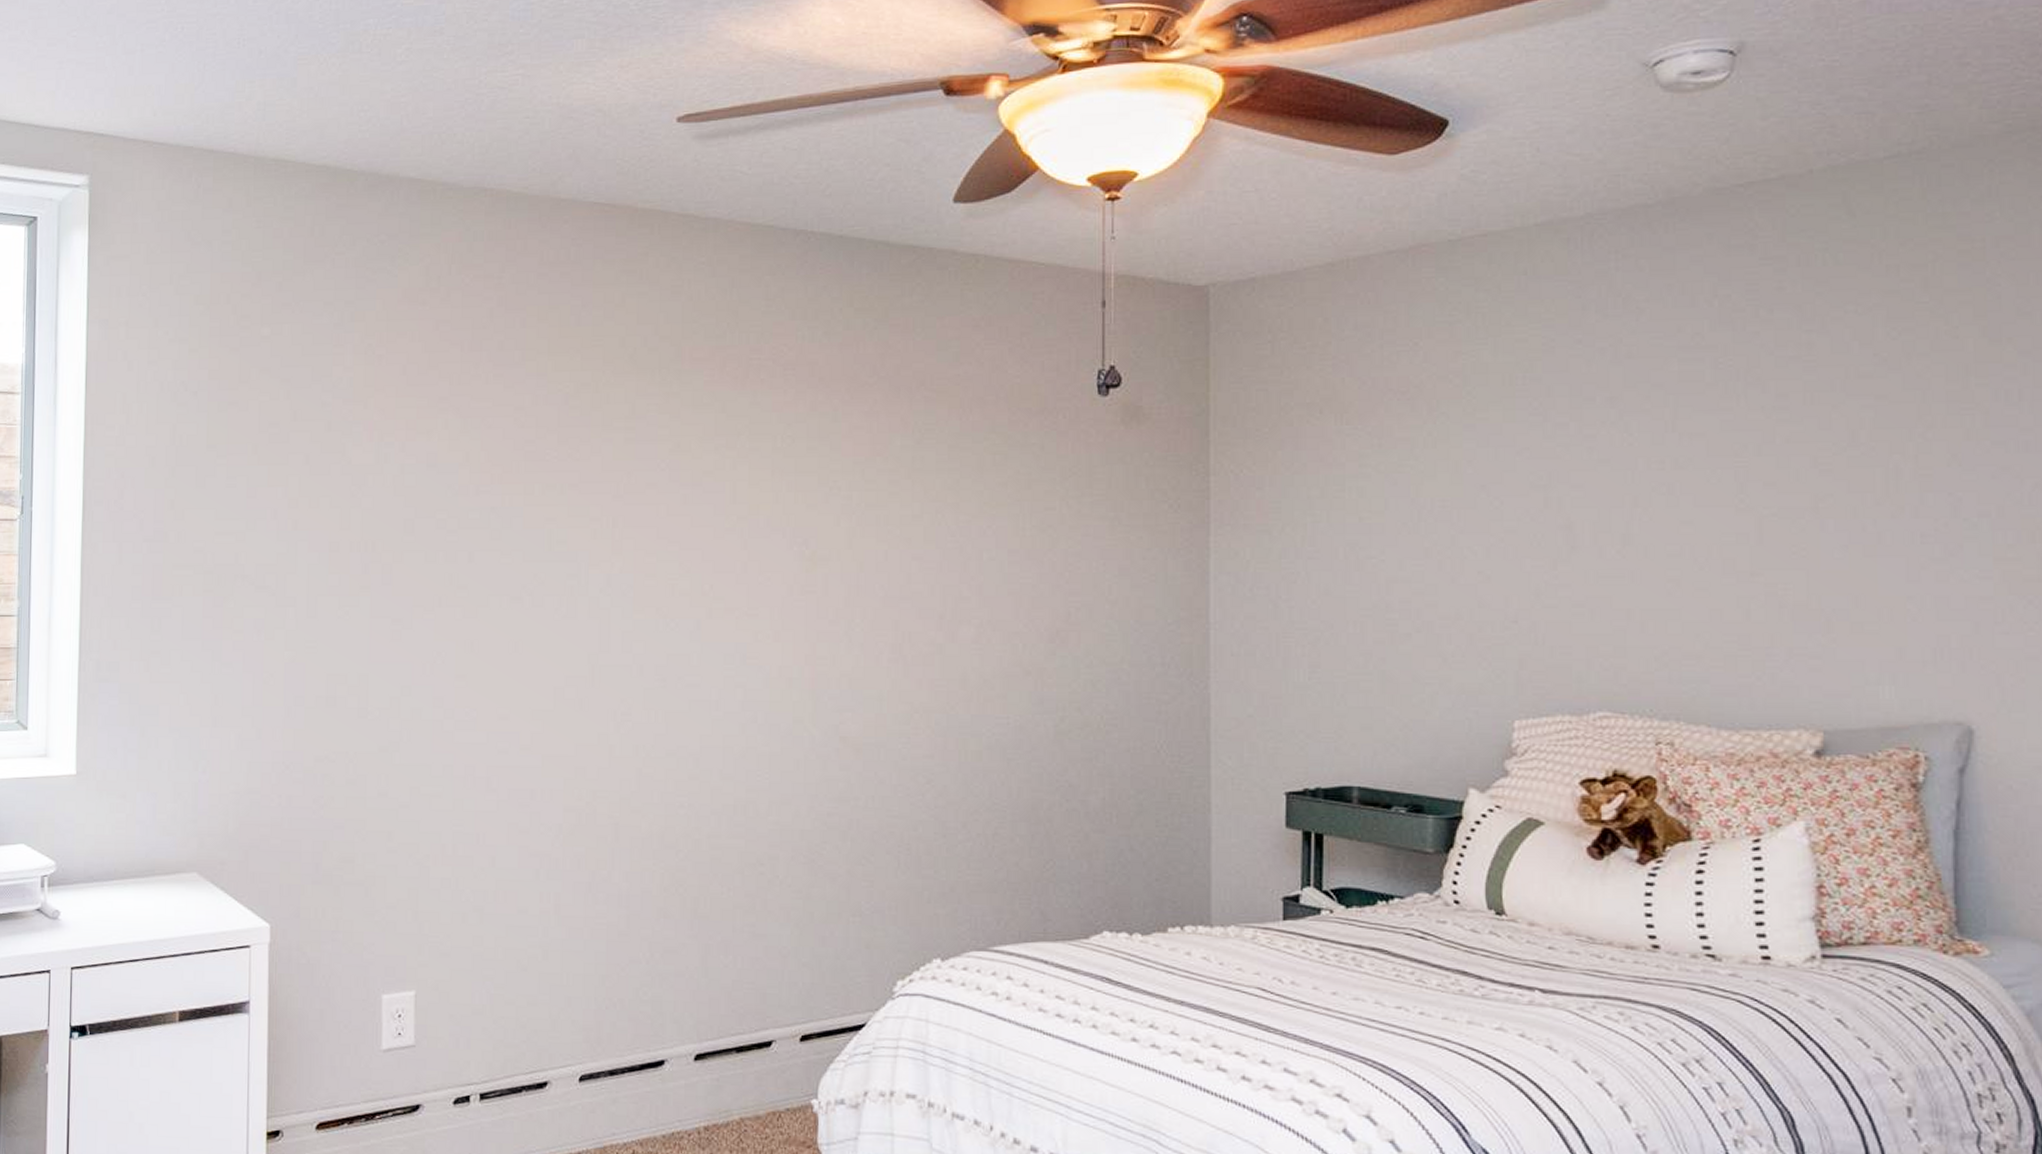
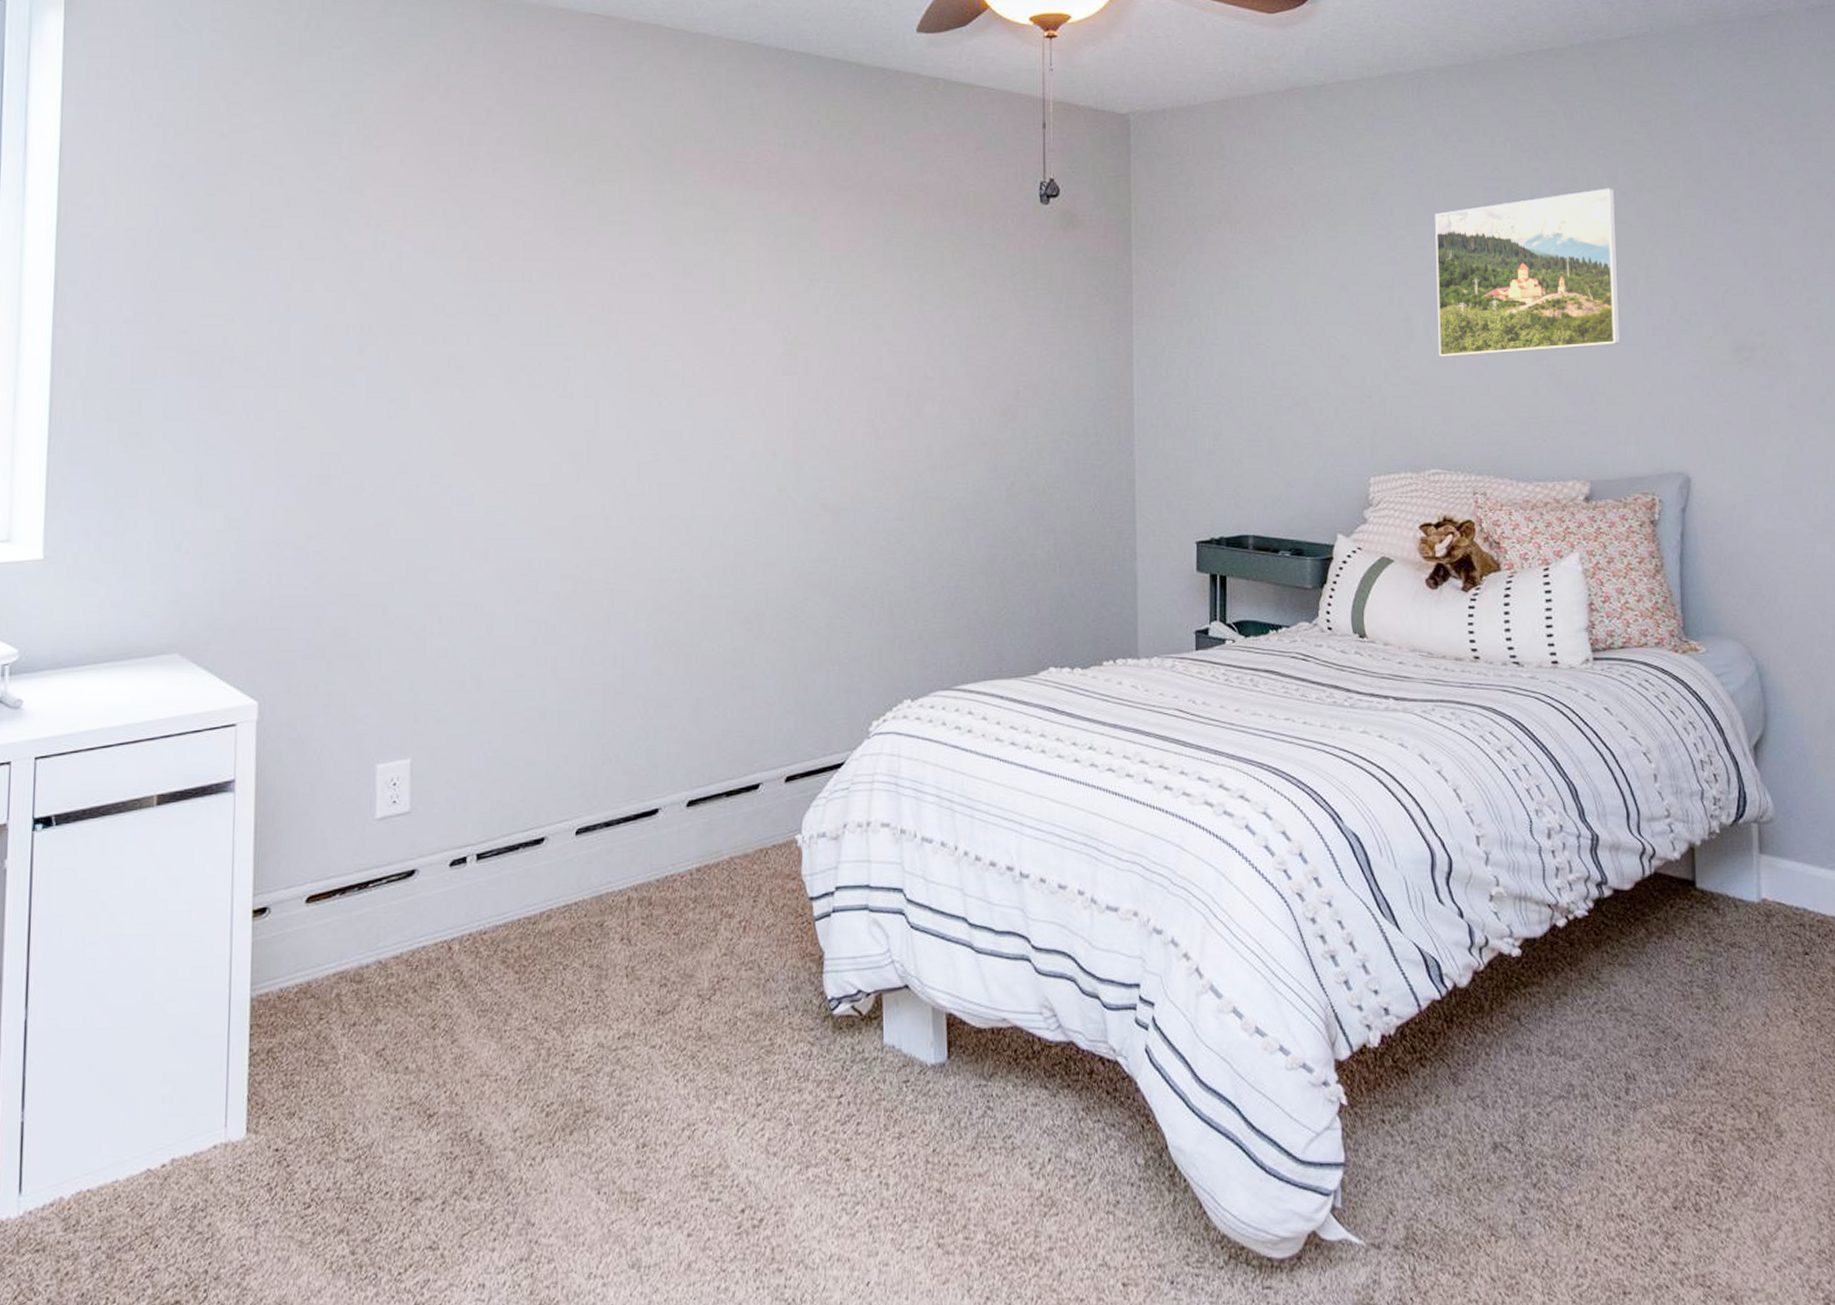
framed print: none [1610,354,1873,572] -> present [1435,188,1621,357]

